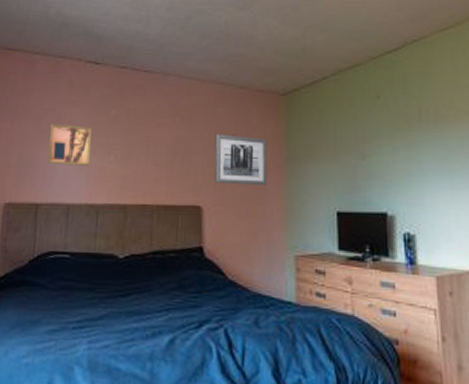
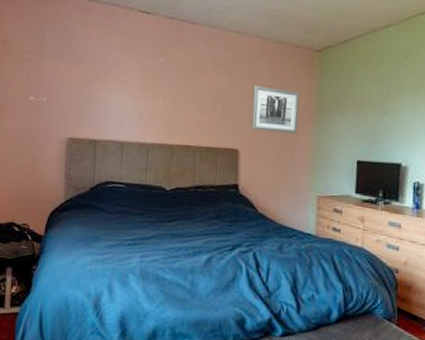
wall art: present [48,123,92,166] -> none [104,68,143,109]

